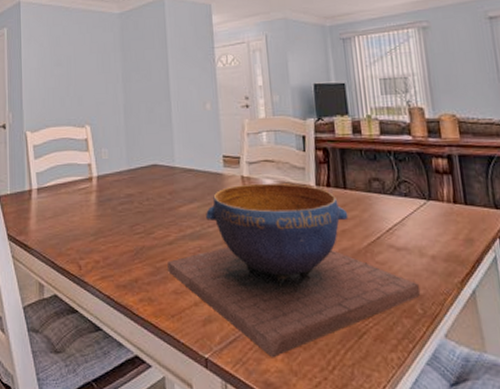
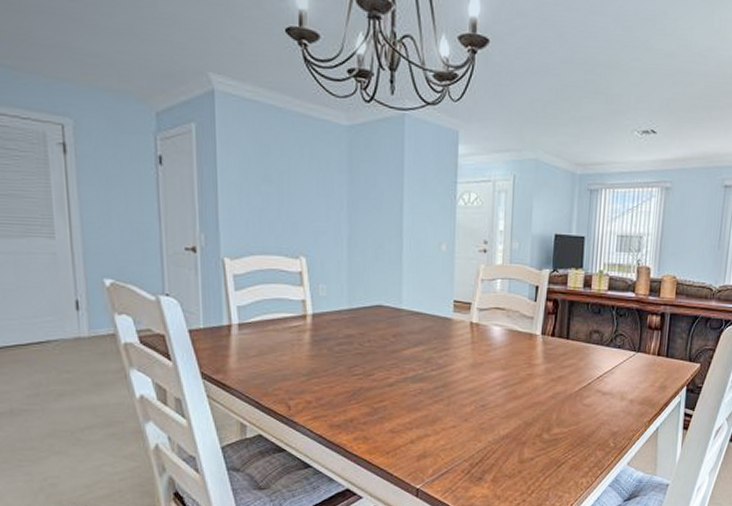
decorative bowl: present [167,183,421,358] -> none [386,330,616,486]

